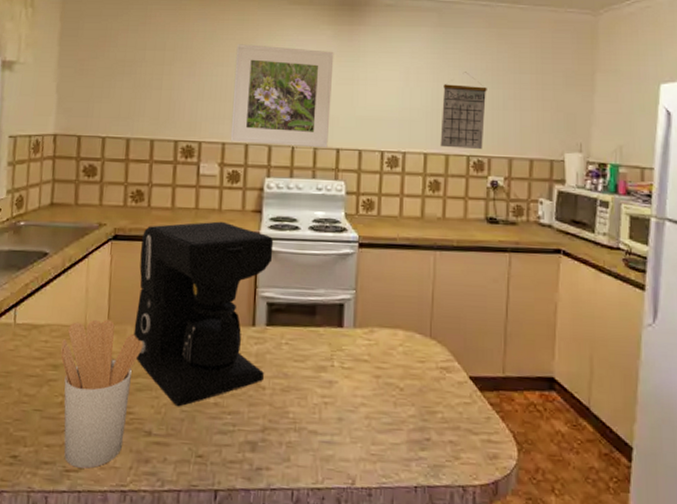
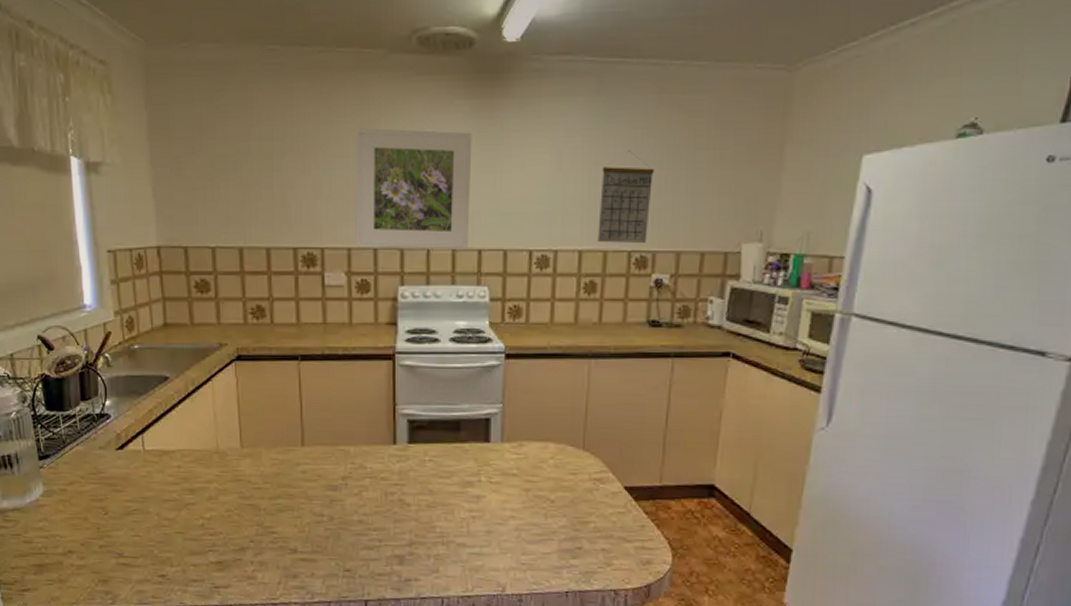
utensil holder: present [60,320,143,469] -> none [195,443,280,585]
coffee maker: present [133,221,274,407] -> none [268,336,412,525]

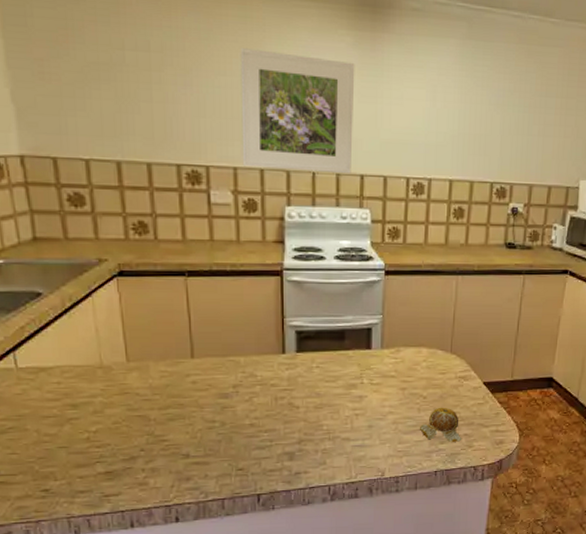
fruit: none [546,514,599,558] -> present [419,407,462,442]
calendar: present [597,150,654,243] -> none [465,93,514,176]

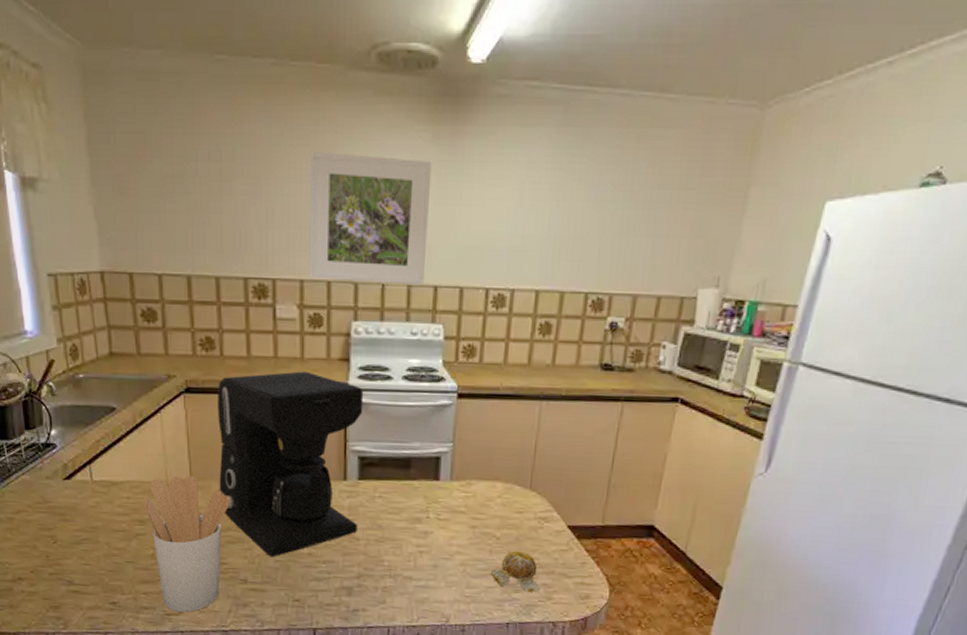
utensil holder: none [77,357,170,492] -> present [145,476,230,612]
coffee maker: none [153,253,299,431] -> present [218,371,364,558]

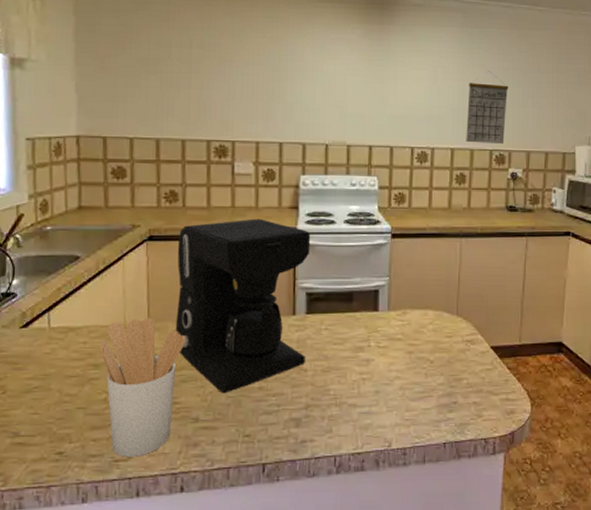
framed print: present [309,152,432,286] -> none [264,42,365,146]
fruit: present [490,550,540,592] -> none [426,372,471,411]
calendar: none [555,187,617,285] -> present [466,71,509,143]

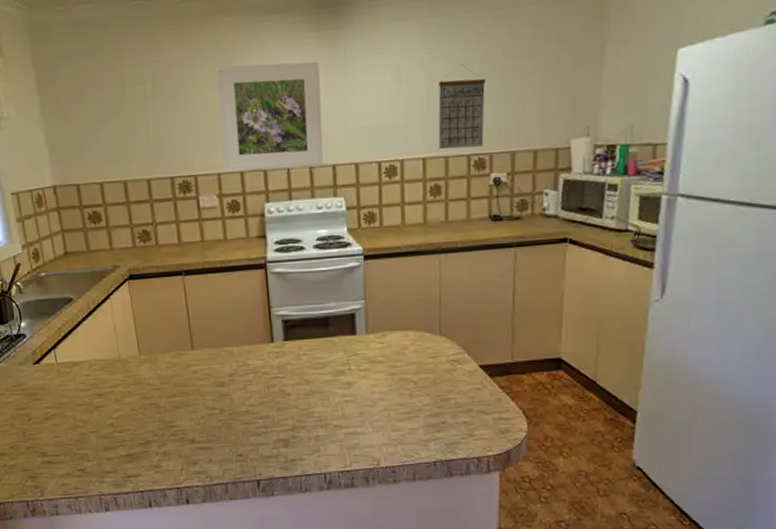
utensil holder: present [101,318,186,457] -> none [102,351,175,473]
coffee maker: present [175,218,311,394] -> none [156,250,288,417]
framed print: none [264,42,365,146] -> present [217,61,323,172]

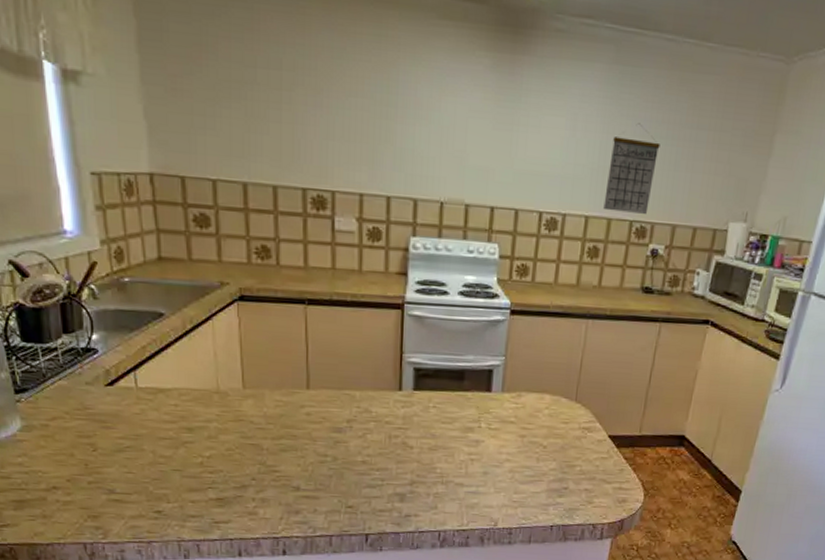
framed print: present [217,61,323,172] -> none [369,68,492,206]

